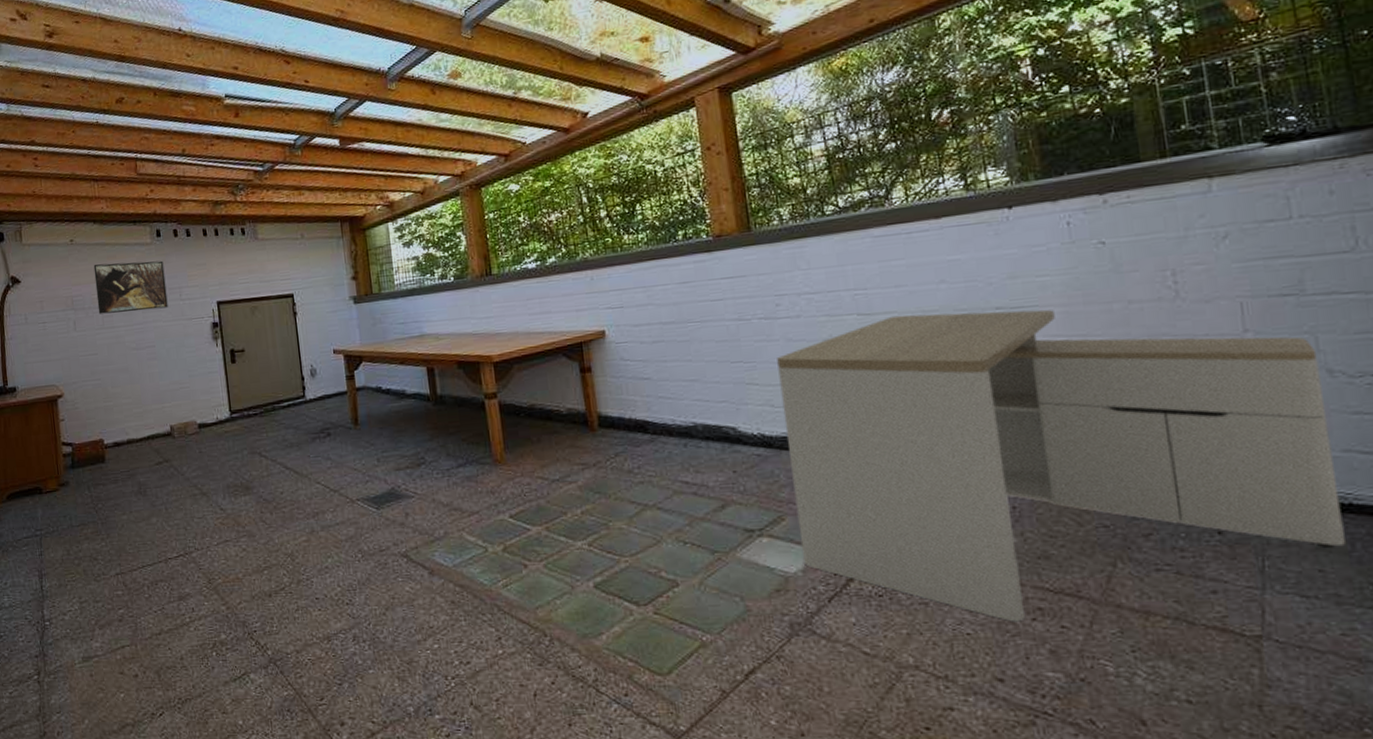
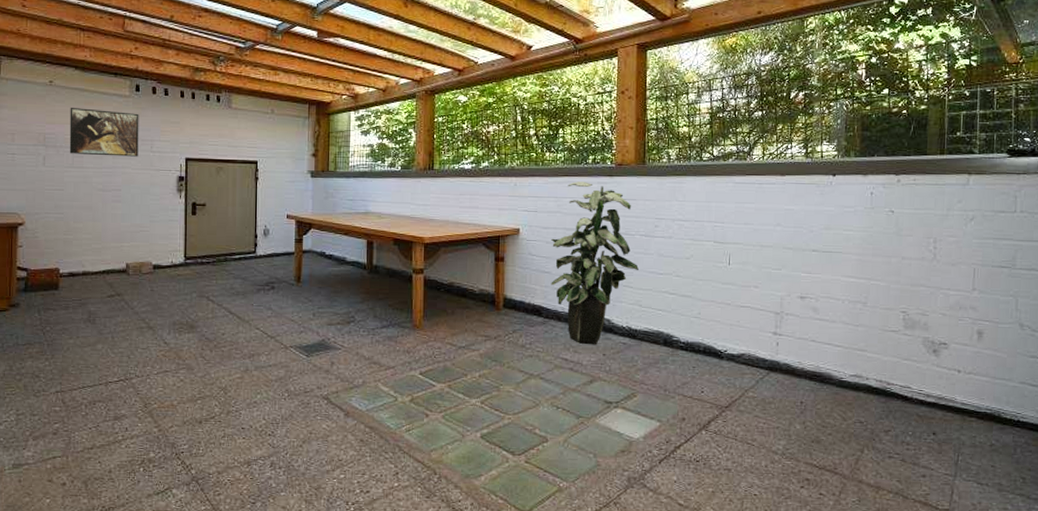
indoor plant: none [645,263,763,462] -> present [551,181,639,345]
desk: present [777,309,1345,622] -> none [645,246,1016,488]

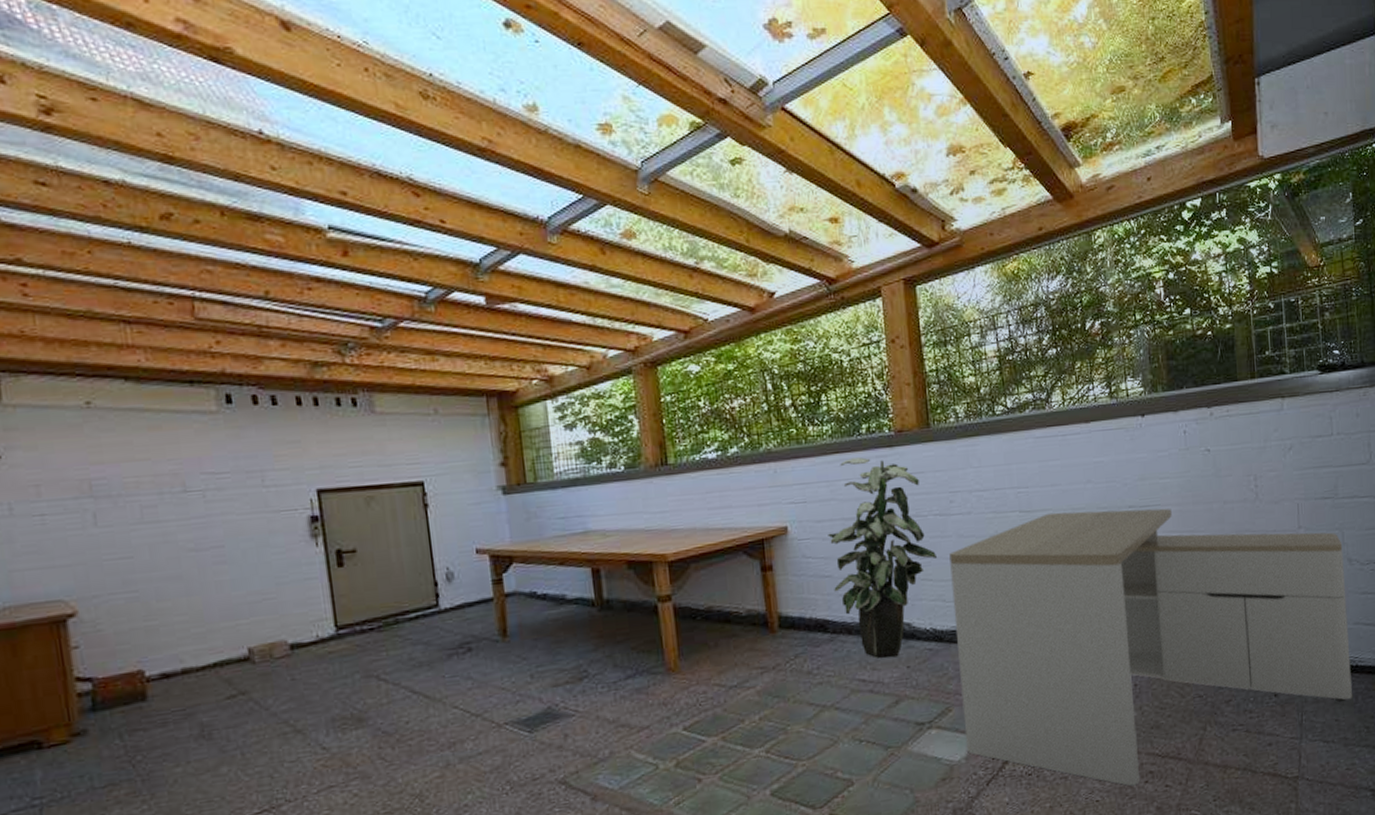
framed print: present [69,108,139,157] -> none [125,435,245,504]
desk: none [645,246,1016,488] -> present [949,508,1352,786]

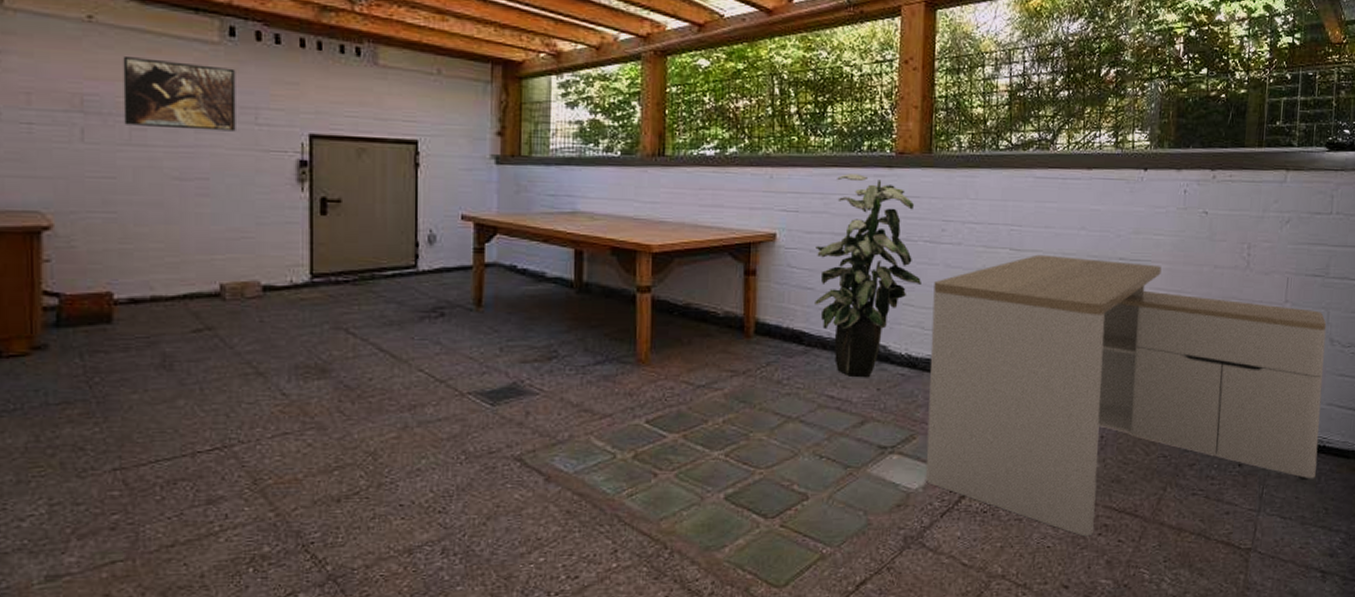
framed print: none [125,435,245,504] -> present [123,57,236,132]

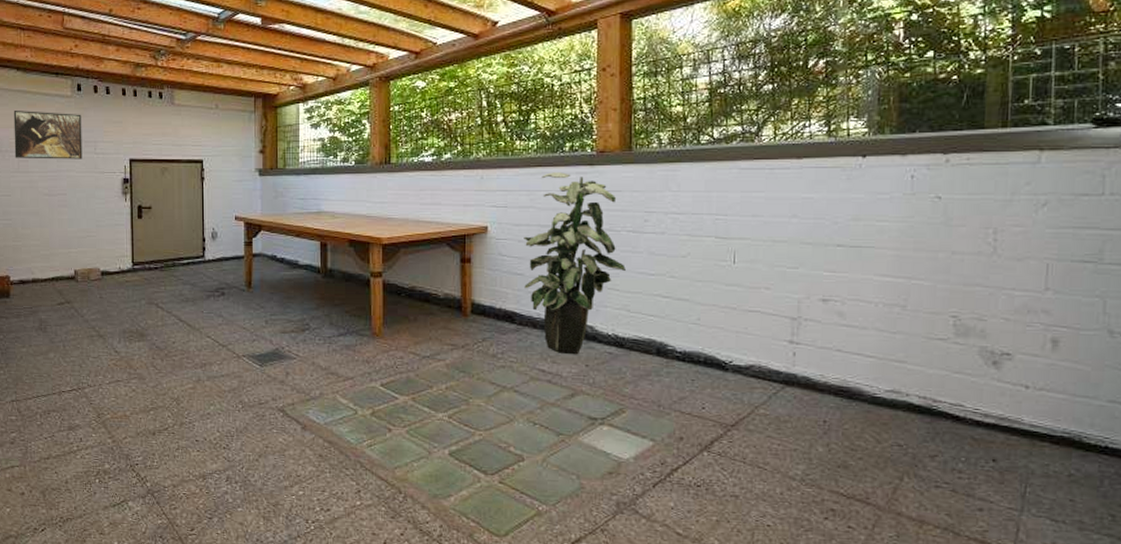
desk: present [925,254,1327,537] -> none [636,242,1103,520]

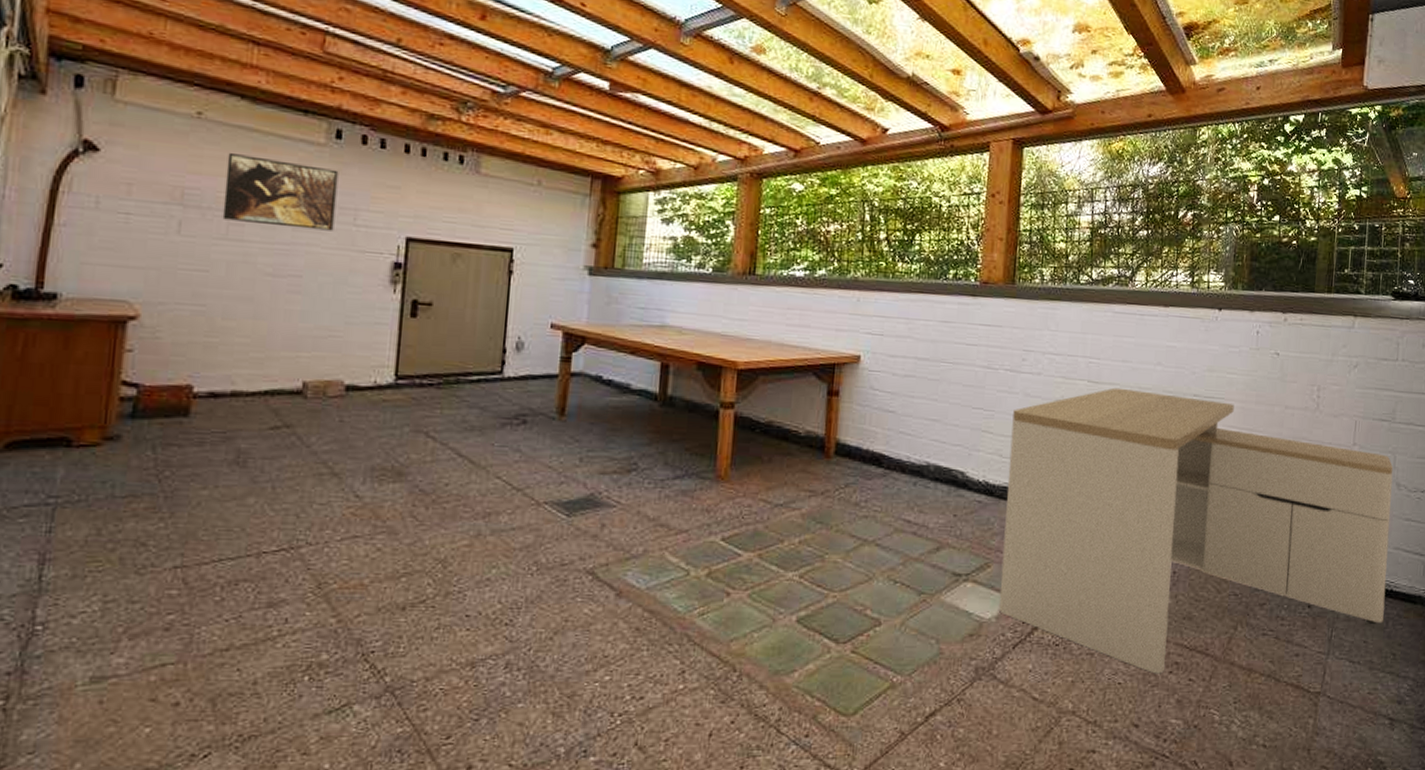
indoor plant: present [524,172,626,355] -> none [895,300,1001,504]
desk: none [636,242,1103,520] -> present [999,387,1393,674]

